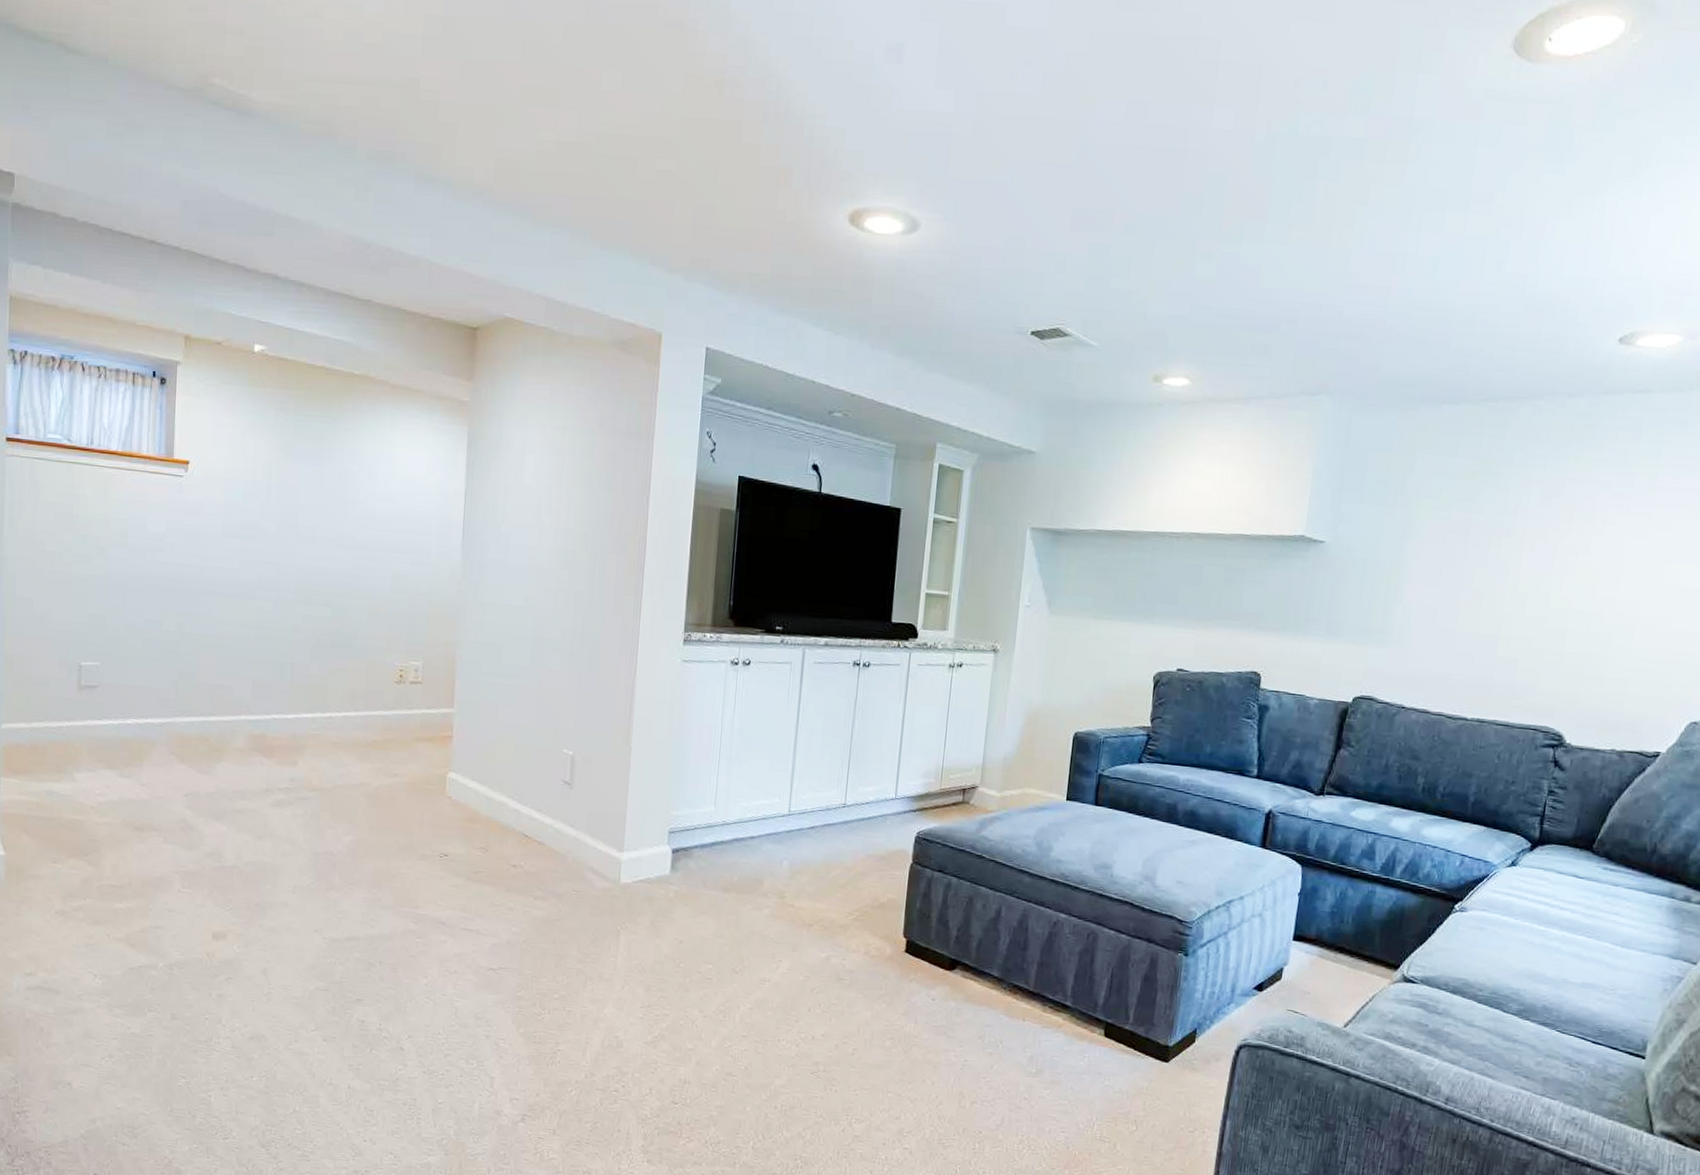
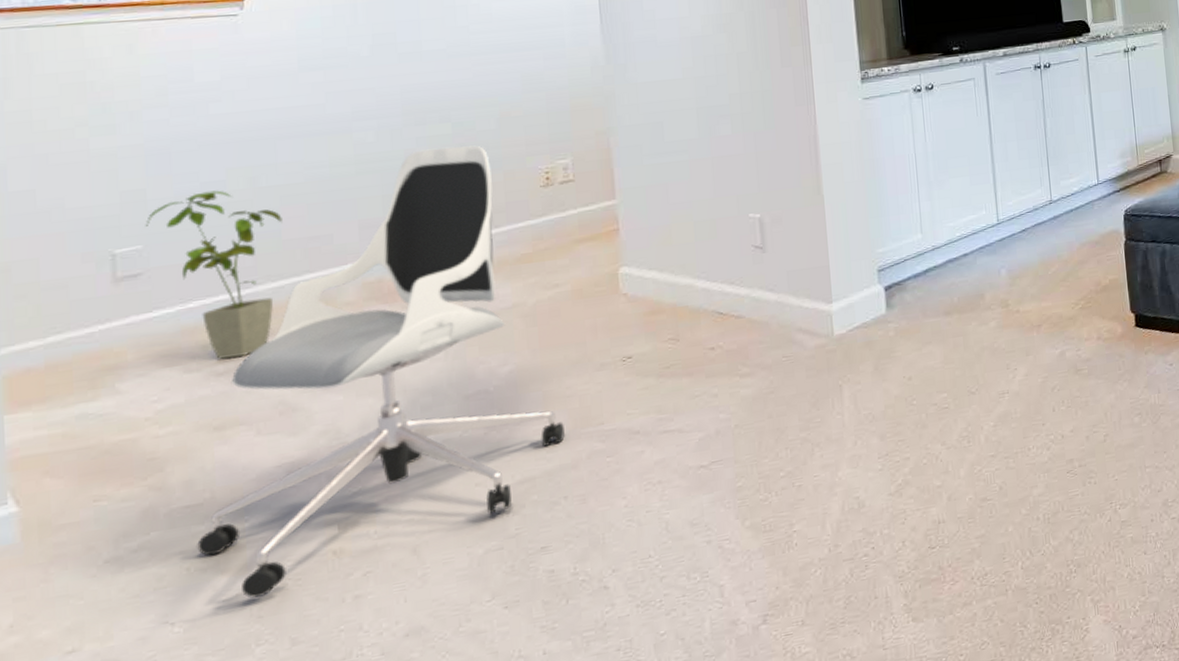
house plant: none [103,627,198,774] -> present [145,190,283,359]
office chair: none [116,627,387,973] -> present [197,145,565,598]

